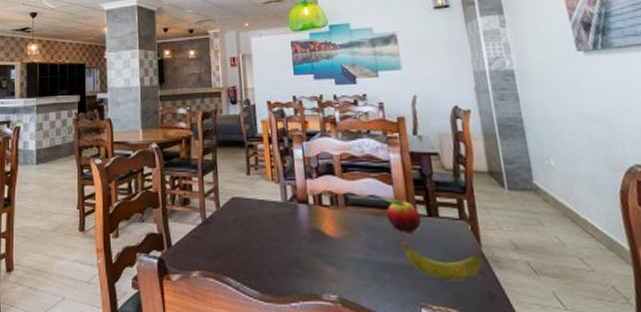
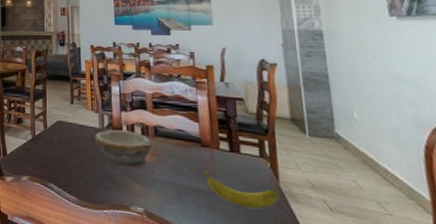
bowl: none [276,202,343,247] -> present [94,129,152,168]
fruit: present [386,198,422,232] -> none [191,133,224,164]

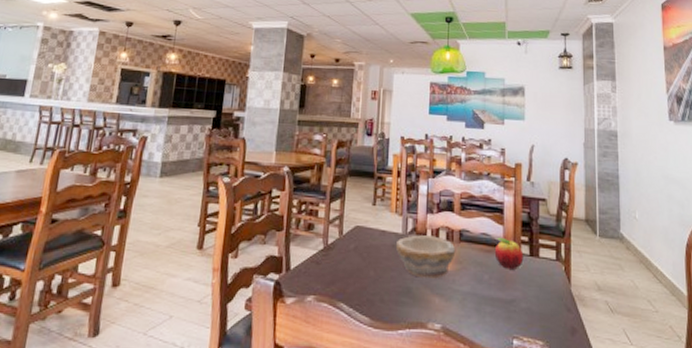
fruit: none [191,133,224,164] -> present [494,237,524,269]
banana: present [204,171,280,209] -> none [504,278,570,316]

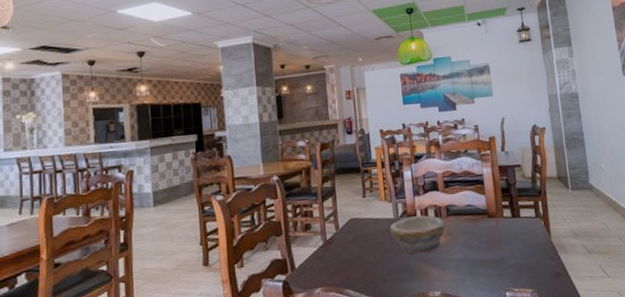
fruit: present [494,237,524,269] -> none [480,205,507,233]

